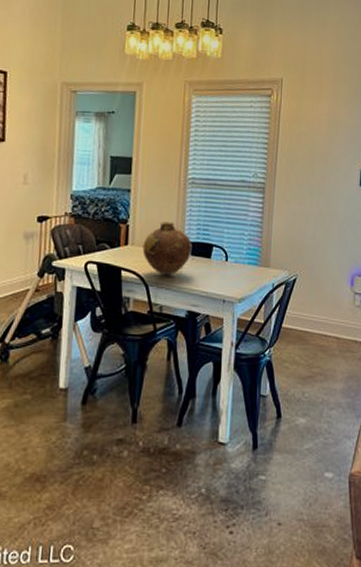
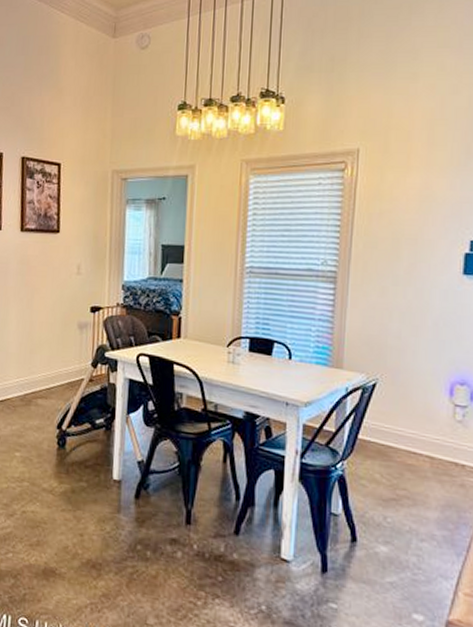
vase: present [142,222,192,276] -> none [196,314,250,373]

